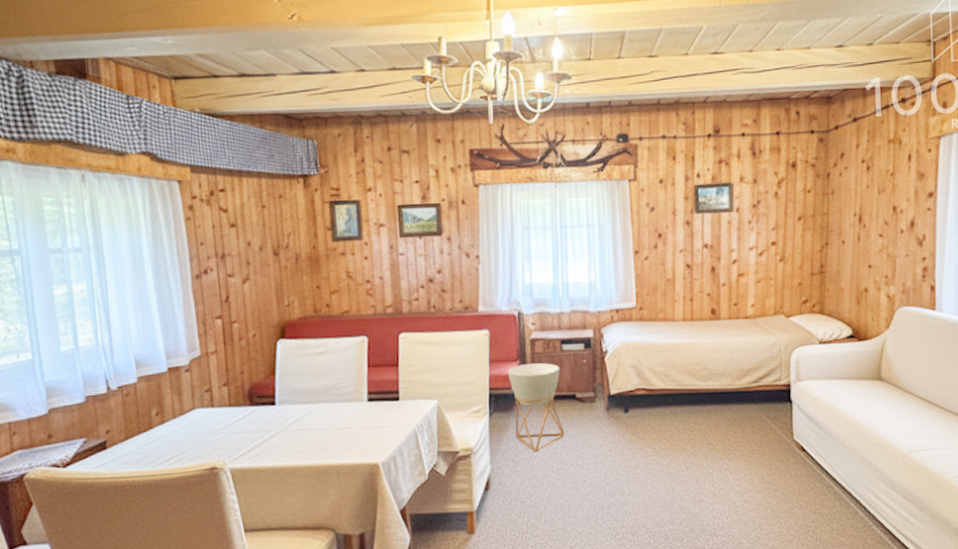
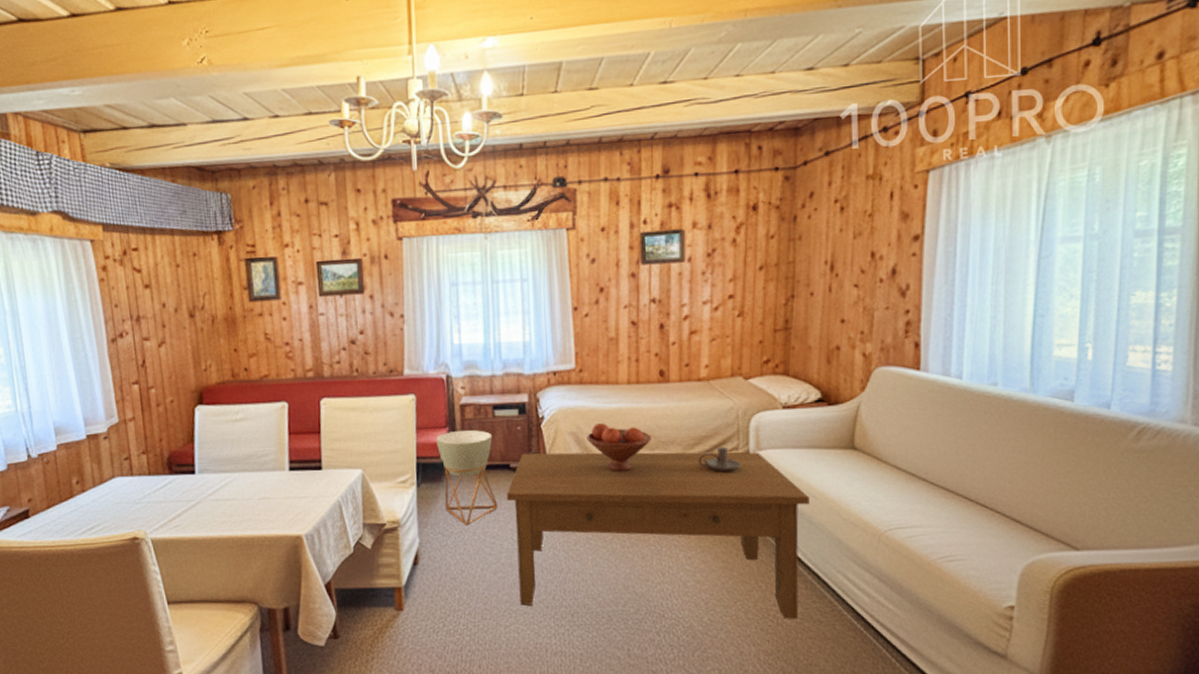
coffee table: none [572,383,843,535] -> present [506,452,809,619]
fruit bowl: none [646,357,704,402] -> present [587,423,652,472]
candle holder: none [746,378,783,400] -> present [698,447,741,471]

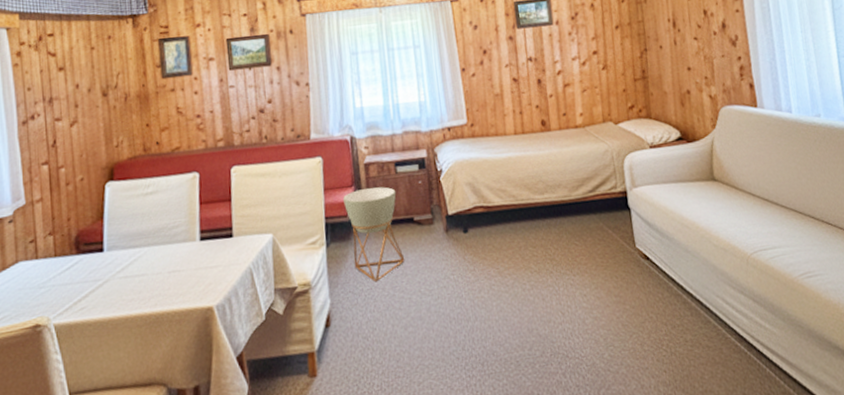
coffee table: present [506,452,809,619] -> none [411,189,689,359]
fruit bowl: present [587,423,652,472] -> none [482,172,540,218]
candle holder: present [698,447,741,471] -> none [583,186,621,210]

